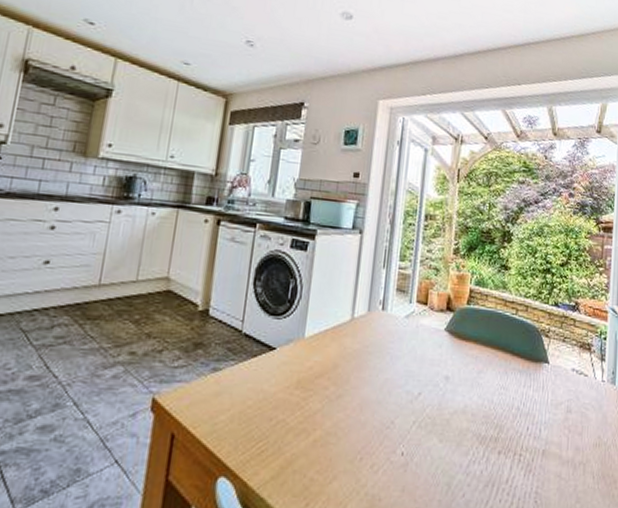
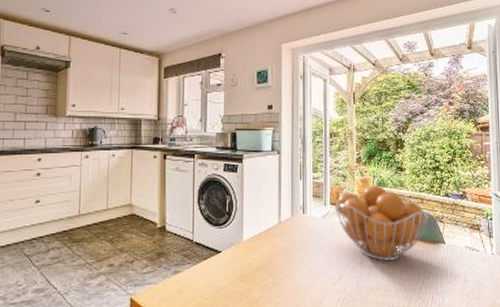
fruit basket: none [421,283,533,379] -> present [335,185,429,261]

